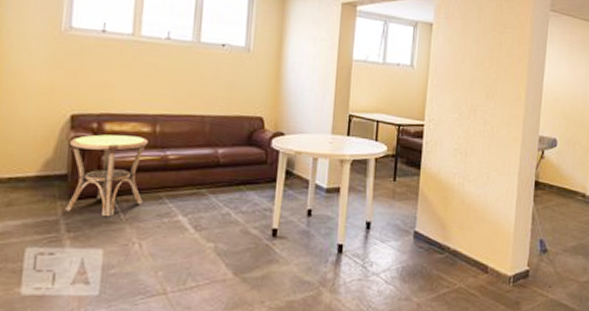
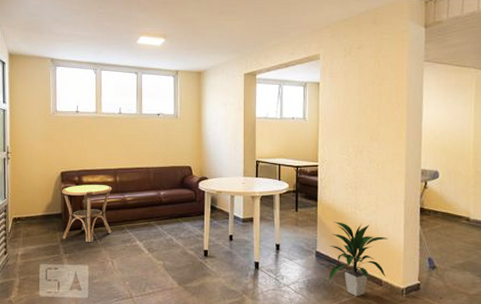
indoor plant: none [427,195,498,287] -> present [329,221,388,297]

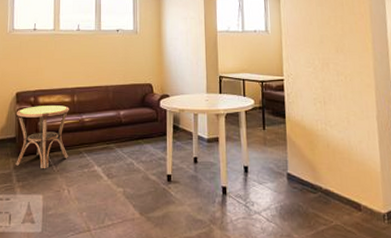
indoor plant: present [329,221,388,297] -> none [301,140,365,224]

